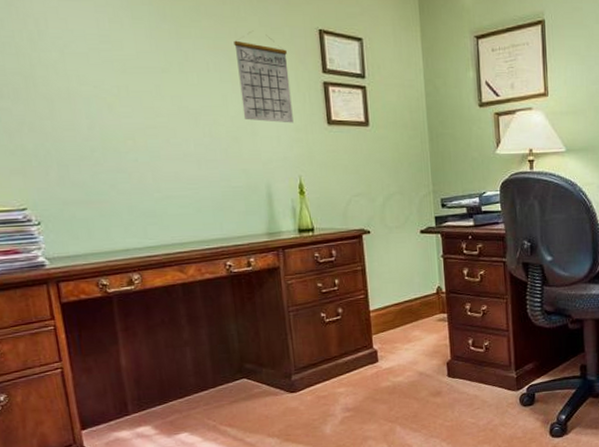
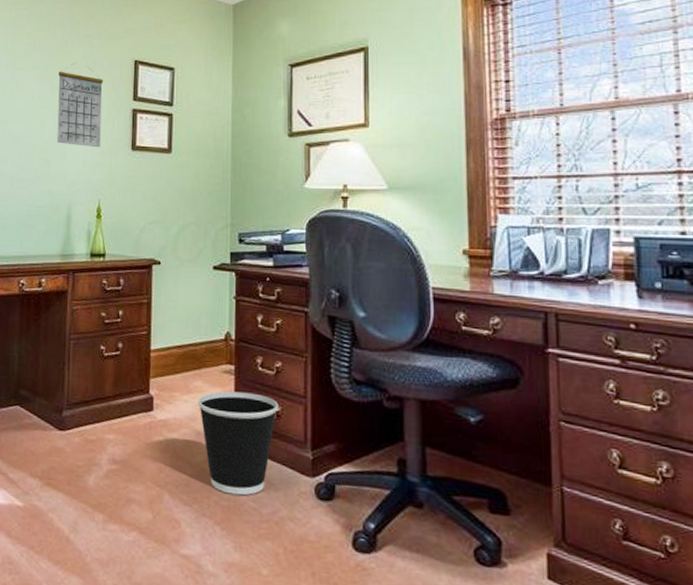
wastebasket: none [417,334,487,416] -> present [197,391,278,496]

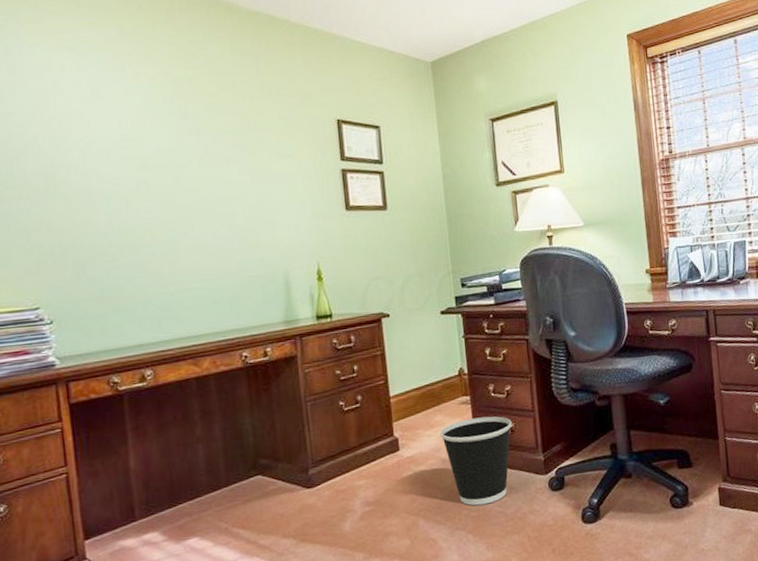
calendar: present [56,63,103,148] -> none [253,125,312,211]

